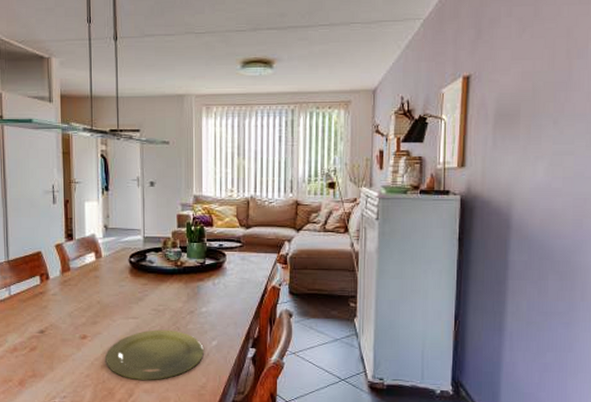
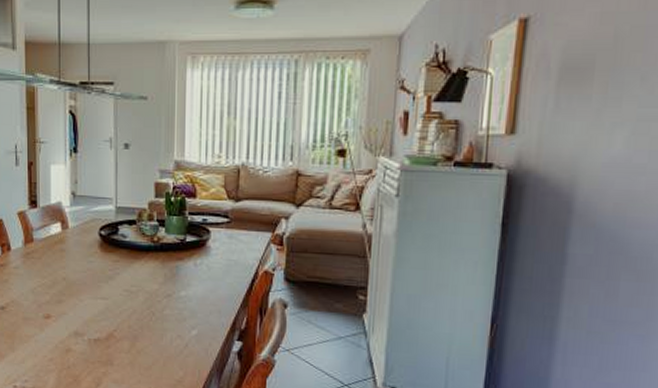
plate: present [105,329,204,380] -> none [71,313,182,370]

